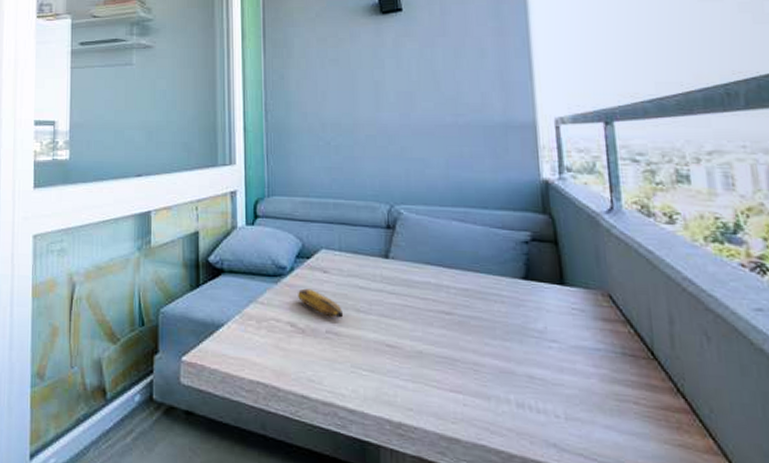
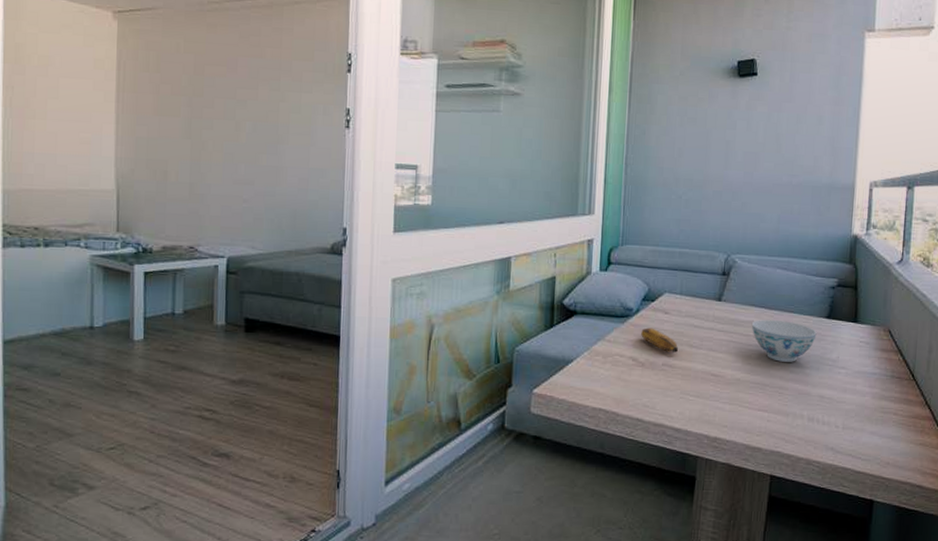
bowl: none [428,280,513,333] -> present [751,320,817,362]

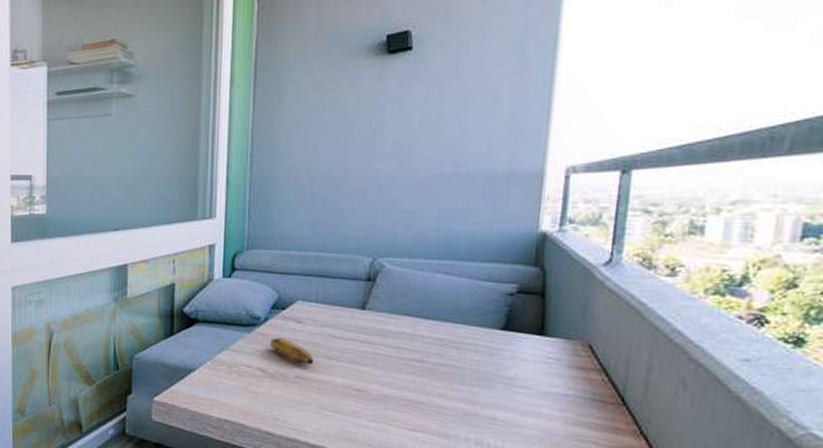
bowl: present [751,320,817,362] -> none [403,330,489,379]

